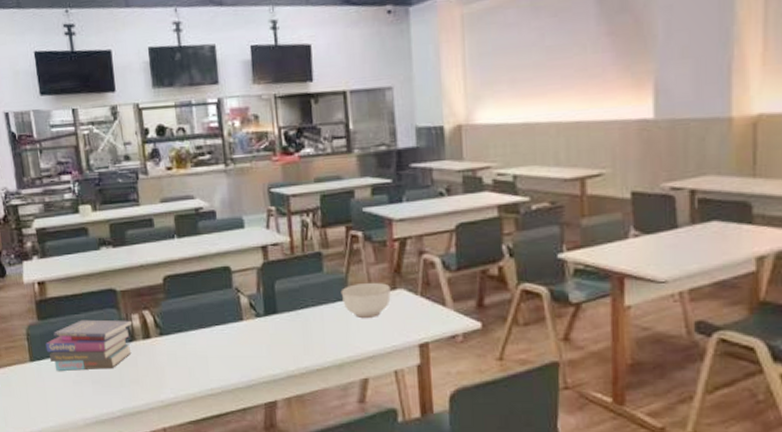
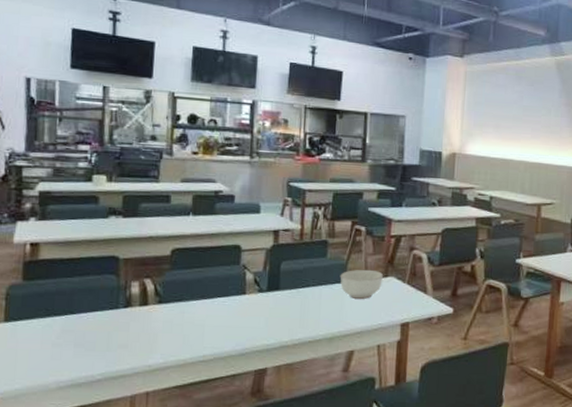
books: present [45,319,133,371] -> none [26,283,131,333]

